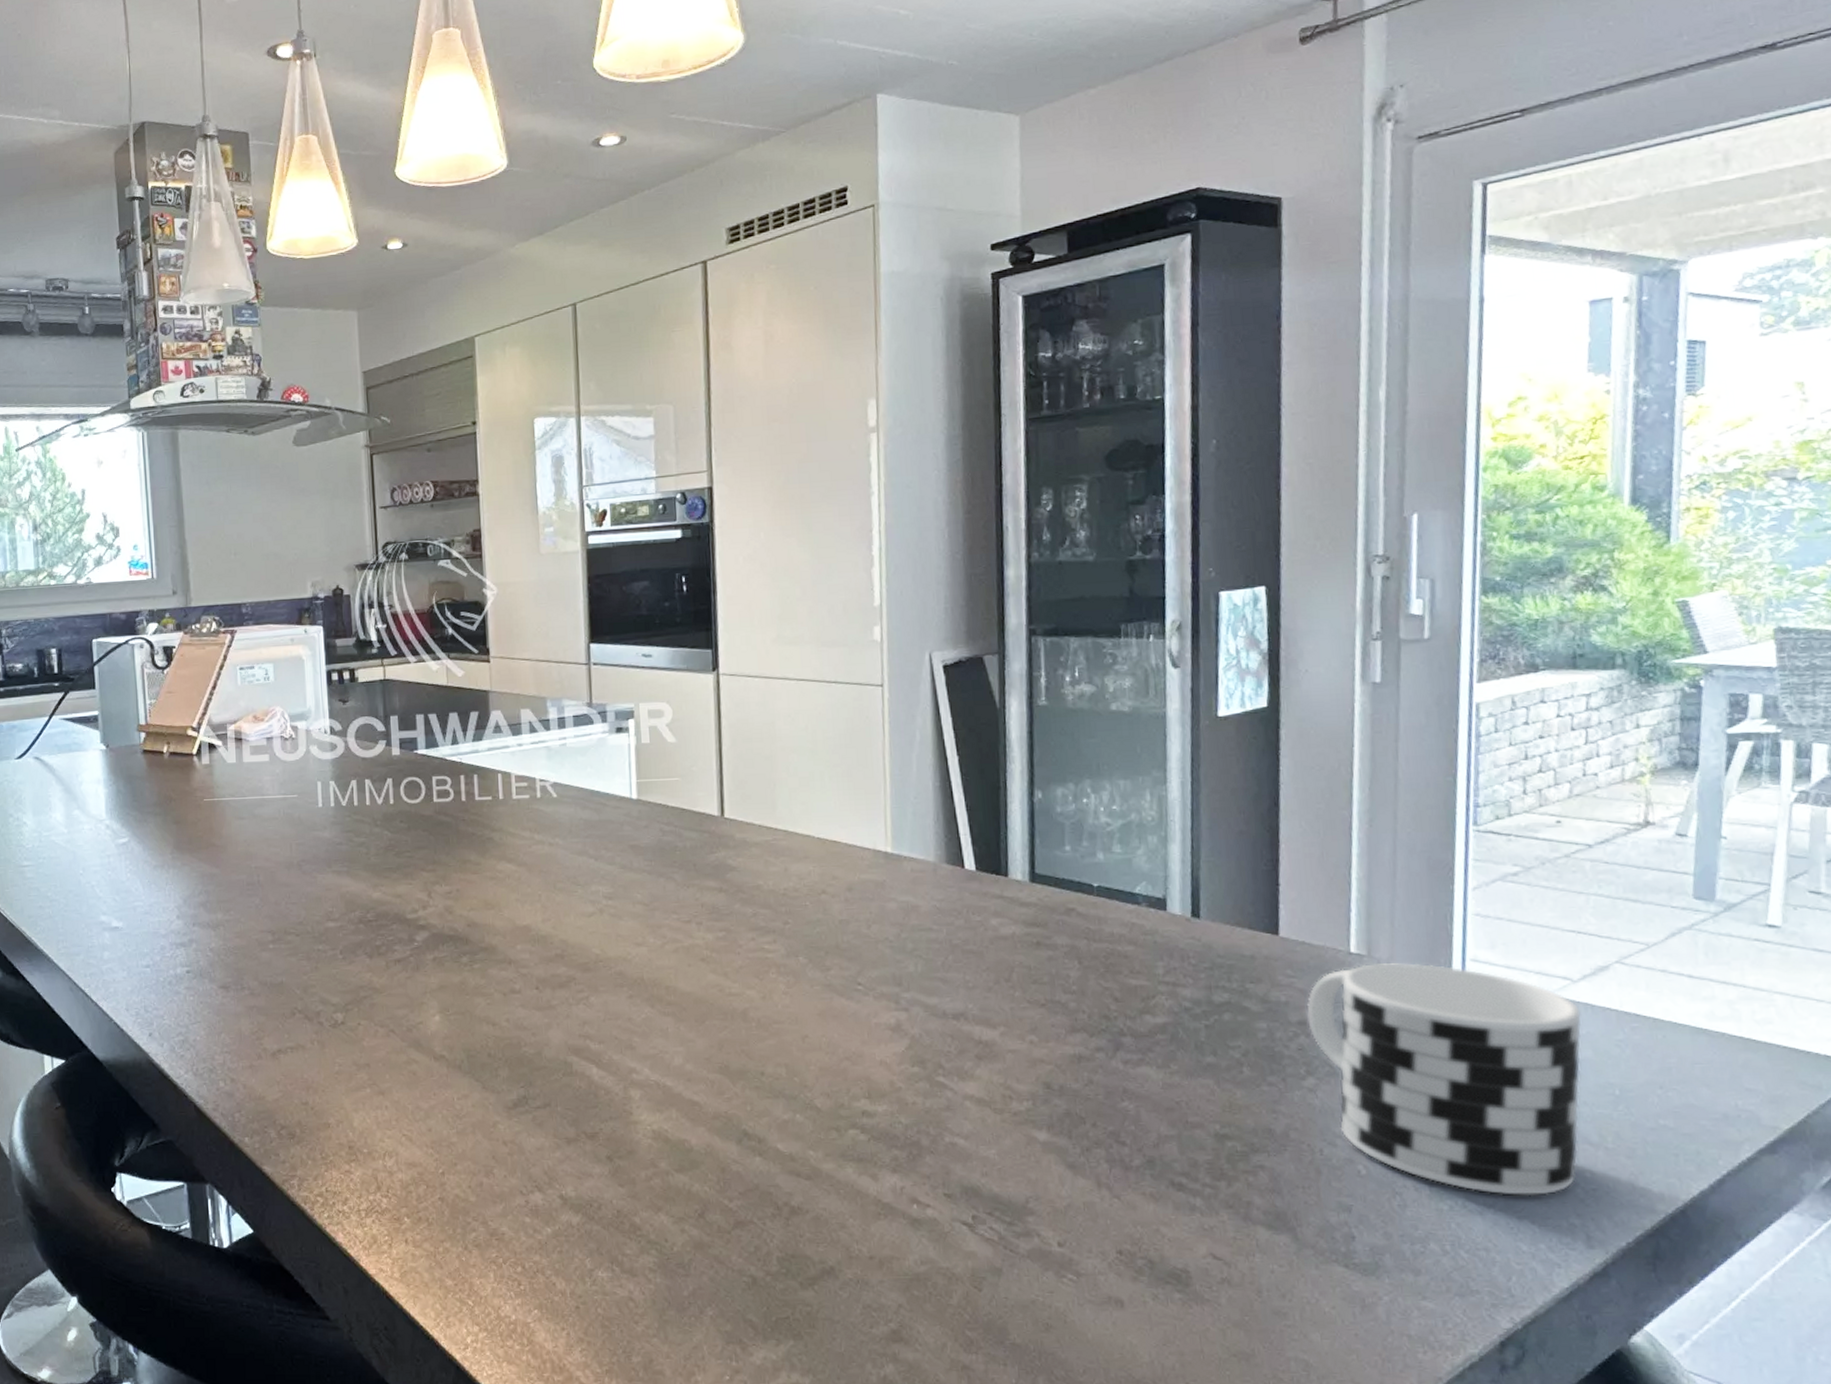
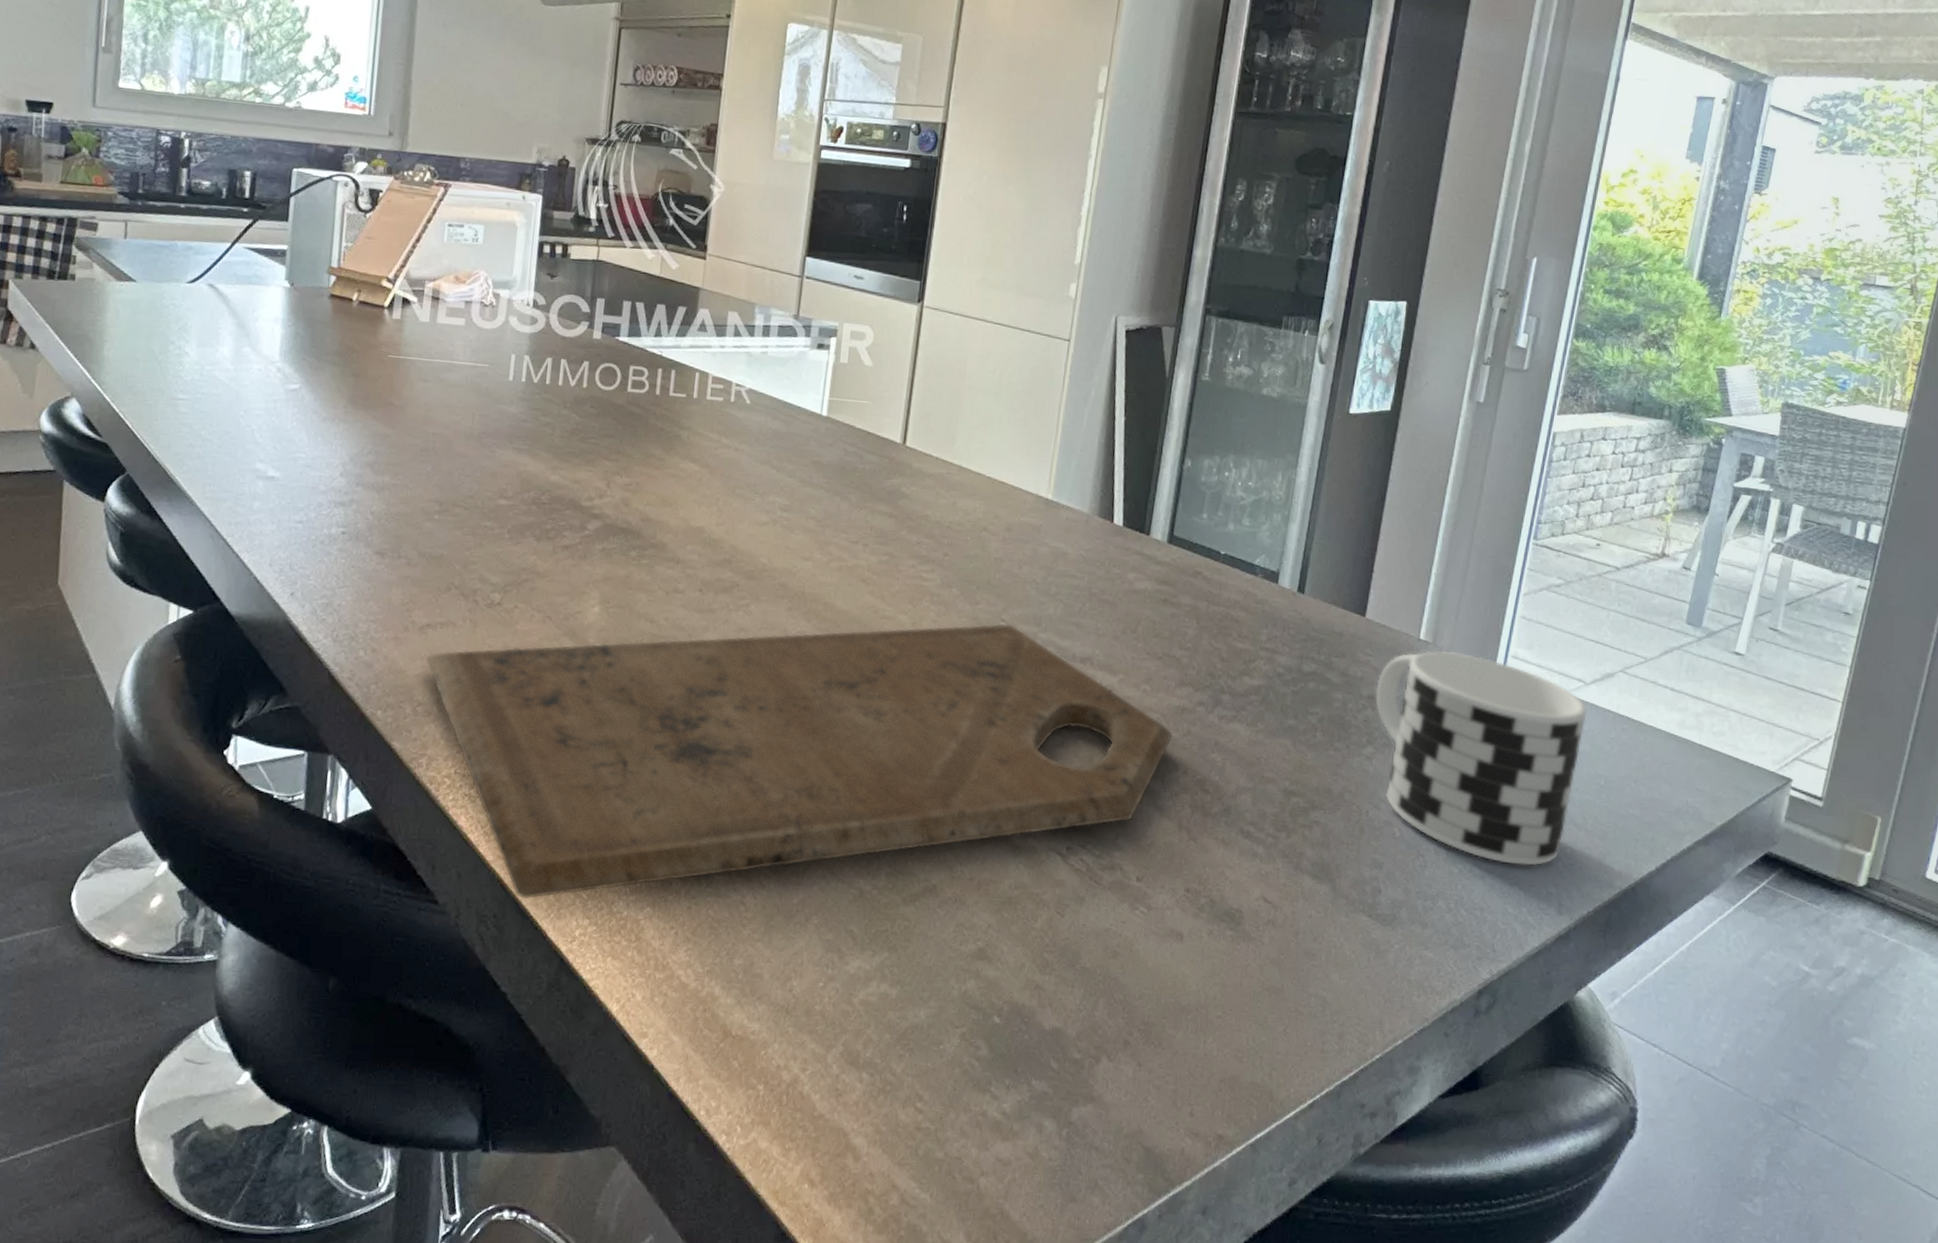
cutting board: none [281,987,1074,1310] -> present [424,623,1174,900]

